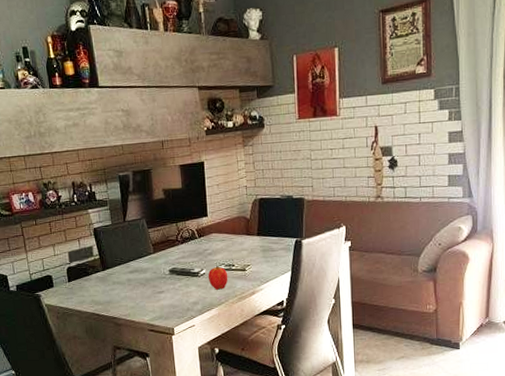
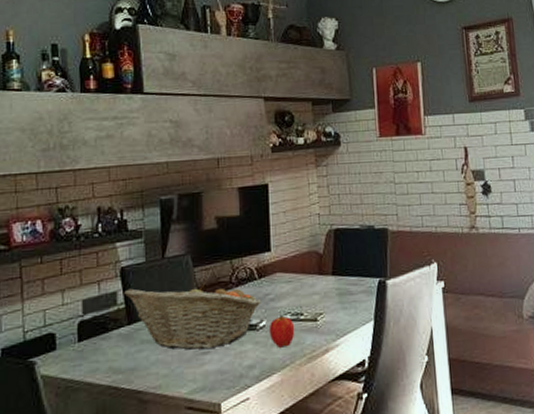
fruit basket: none [98,239,202,290] -> present [124,281,262,350]

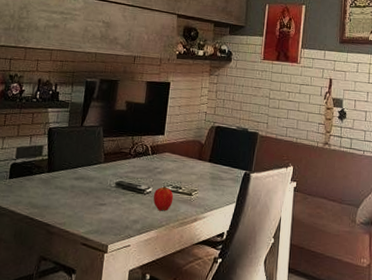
fruit basket: present [124,281,262,350] -> none [48,145,151,202]

